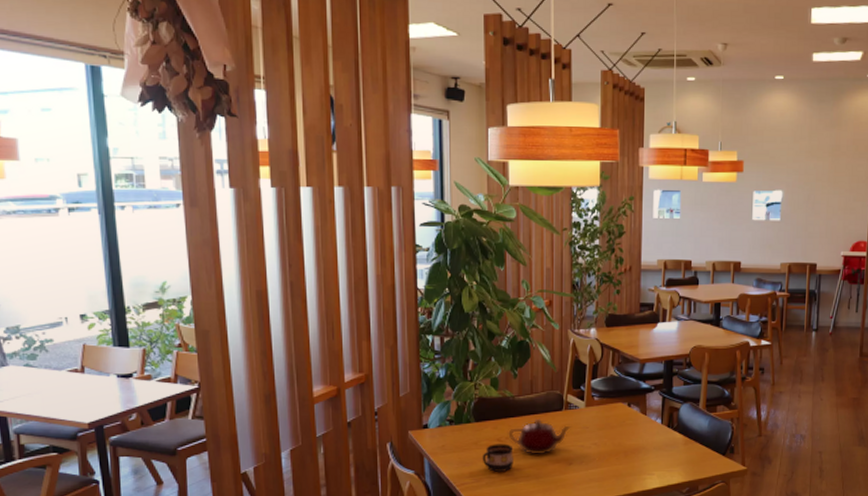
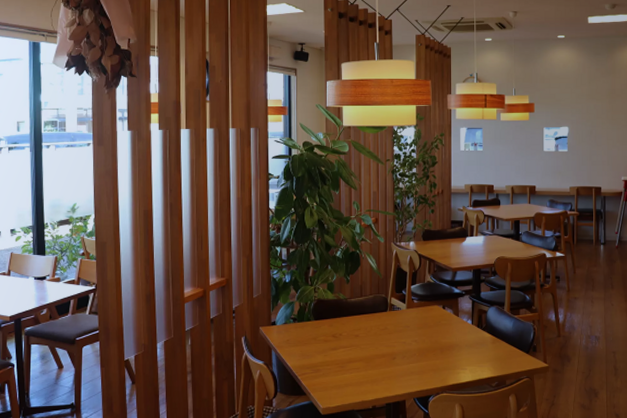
cup: present [482,443,513,472] -> none [320,339,346,364]
teapot: present [508,418,571,455] -> none [342,318,394,350]

